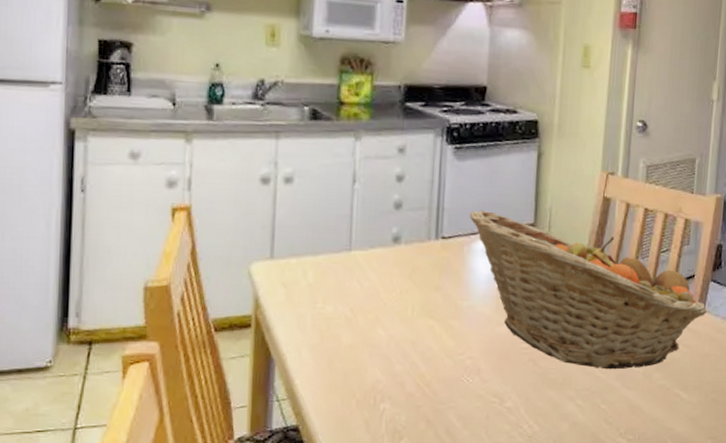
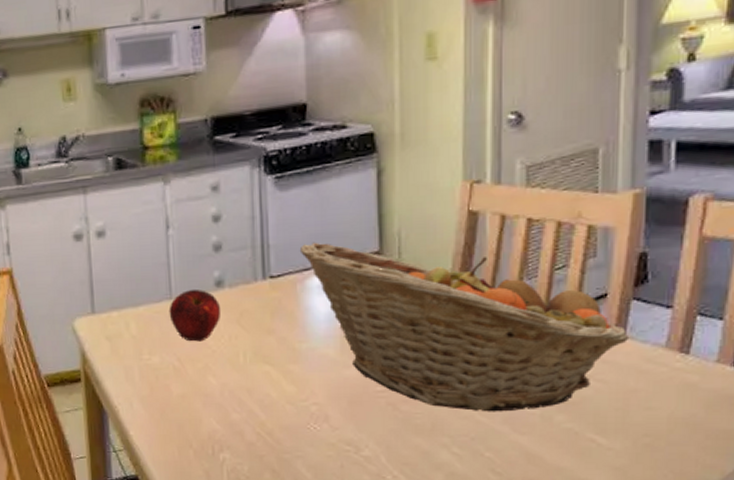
apple: none [346,242,396,294] -> present [169,289,222,342]

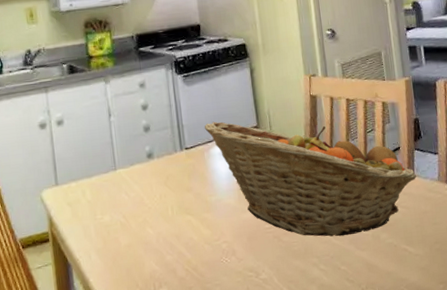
apple: present [169,289,222,342] -> none [114,161,153,202]

